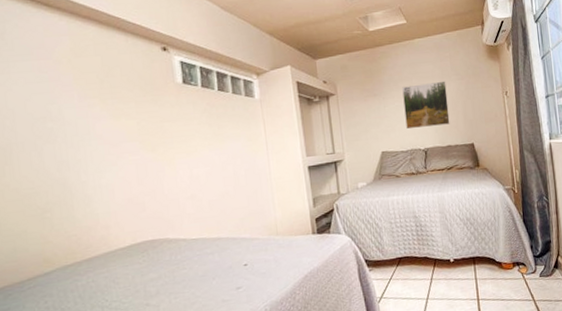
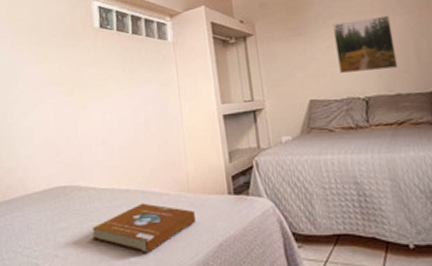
book: none [185,248,285,291] -> present [93,203,197,253]

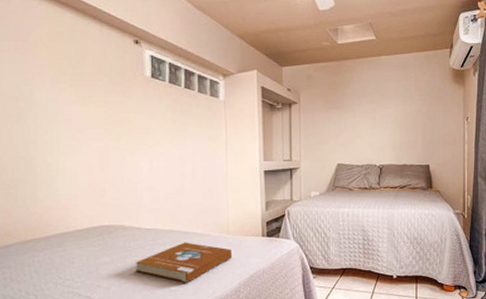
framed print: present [333,15,398,74] -> none [364,100,408,145]

